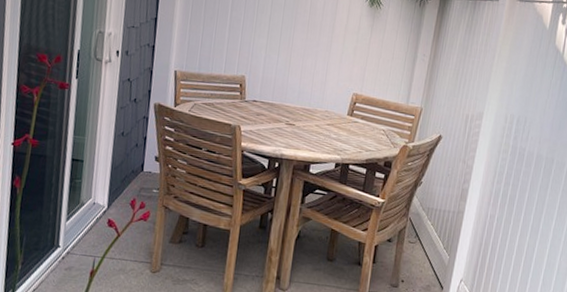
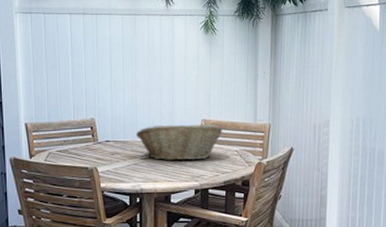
fruit basket: none [284,92,373,135] -> present [135,124,223,161]

